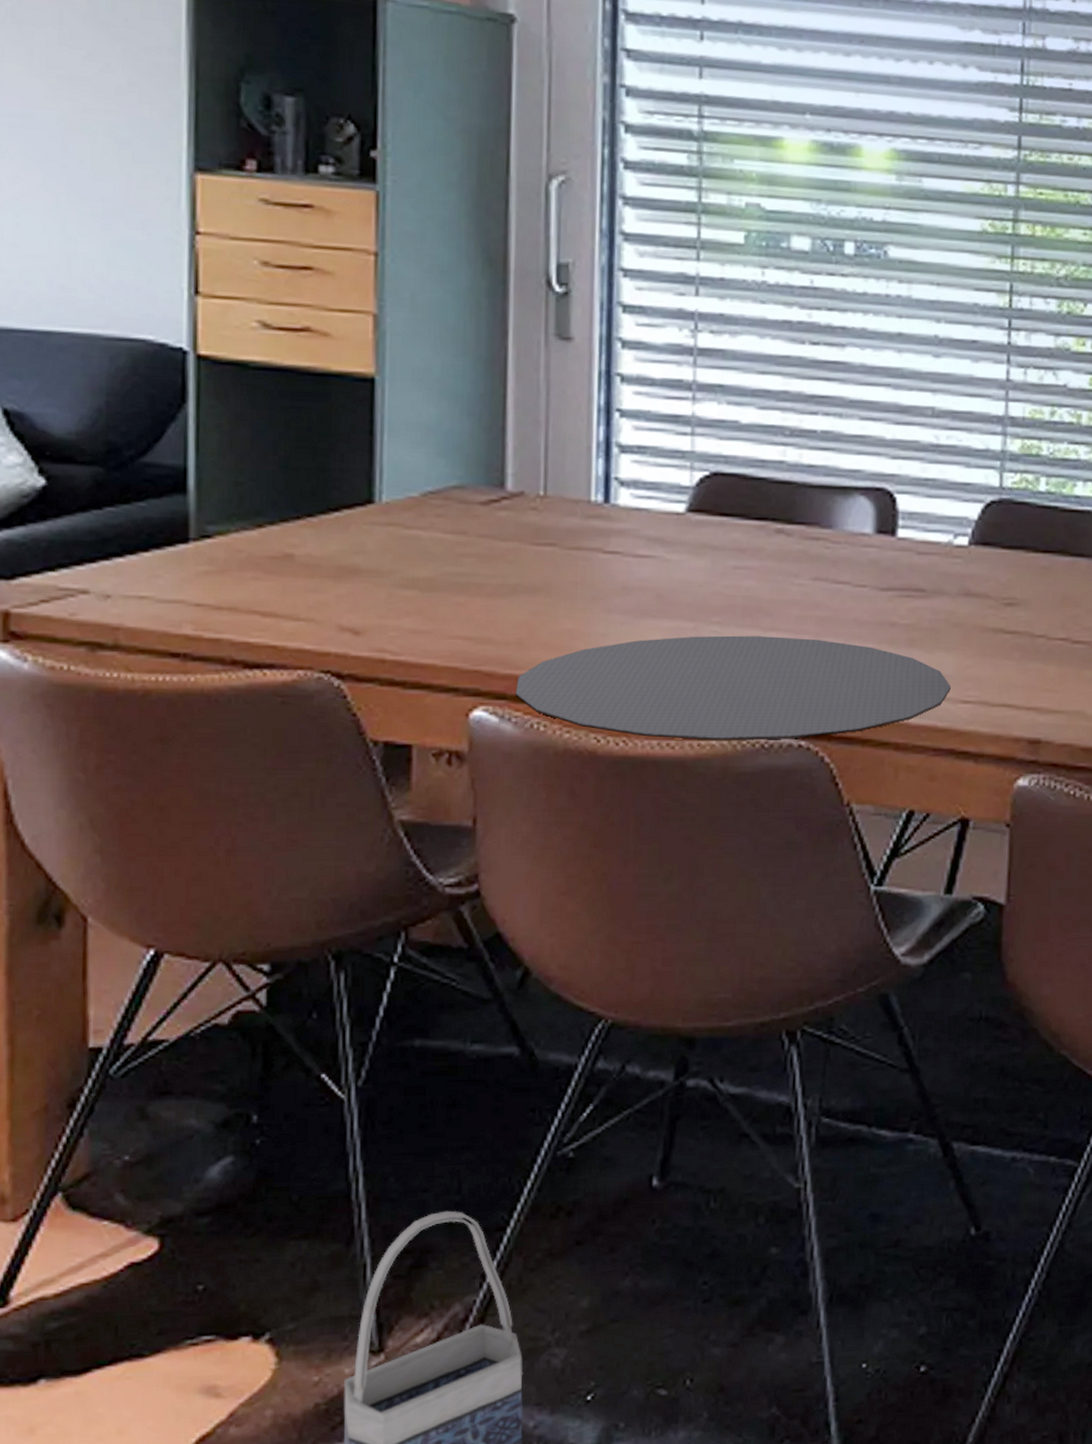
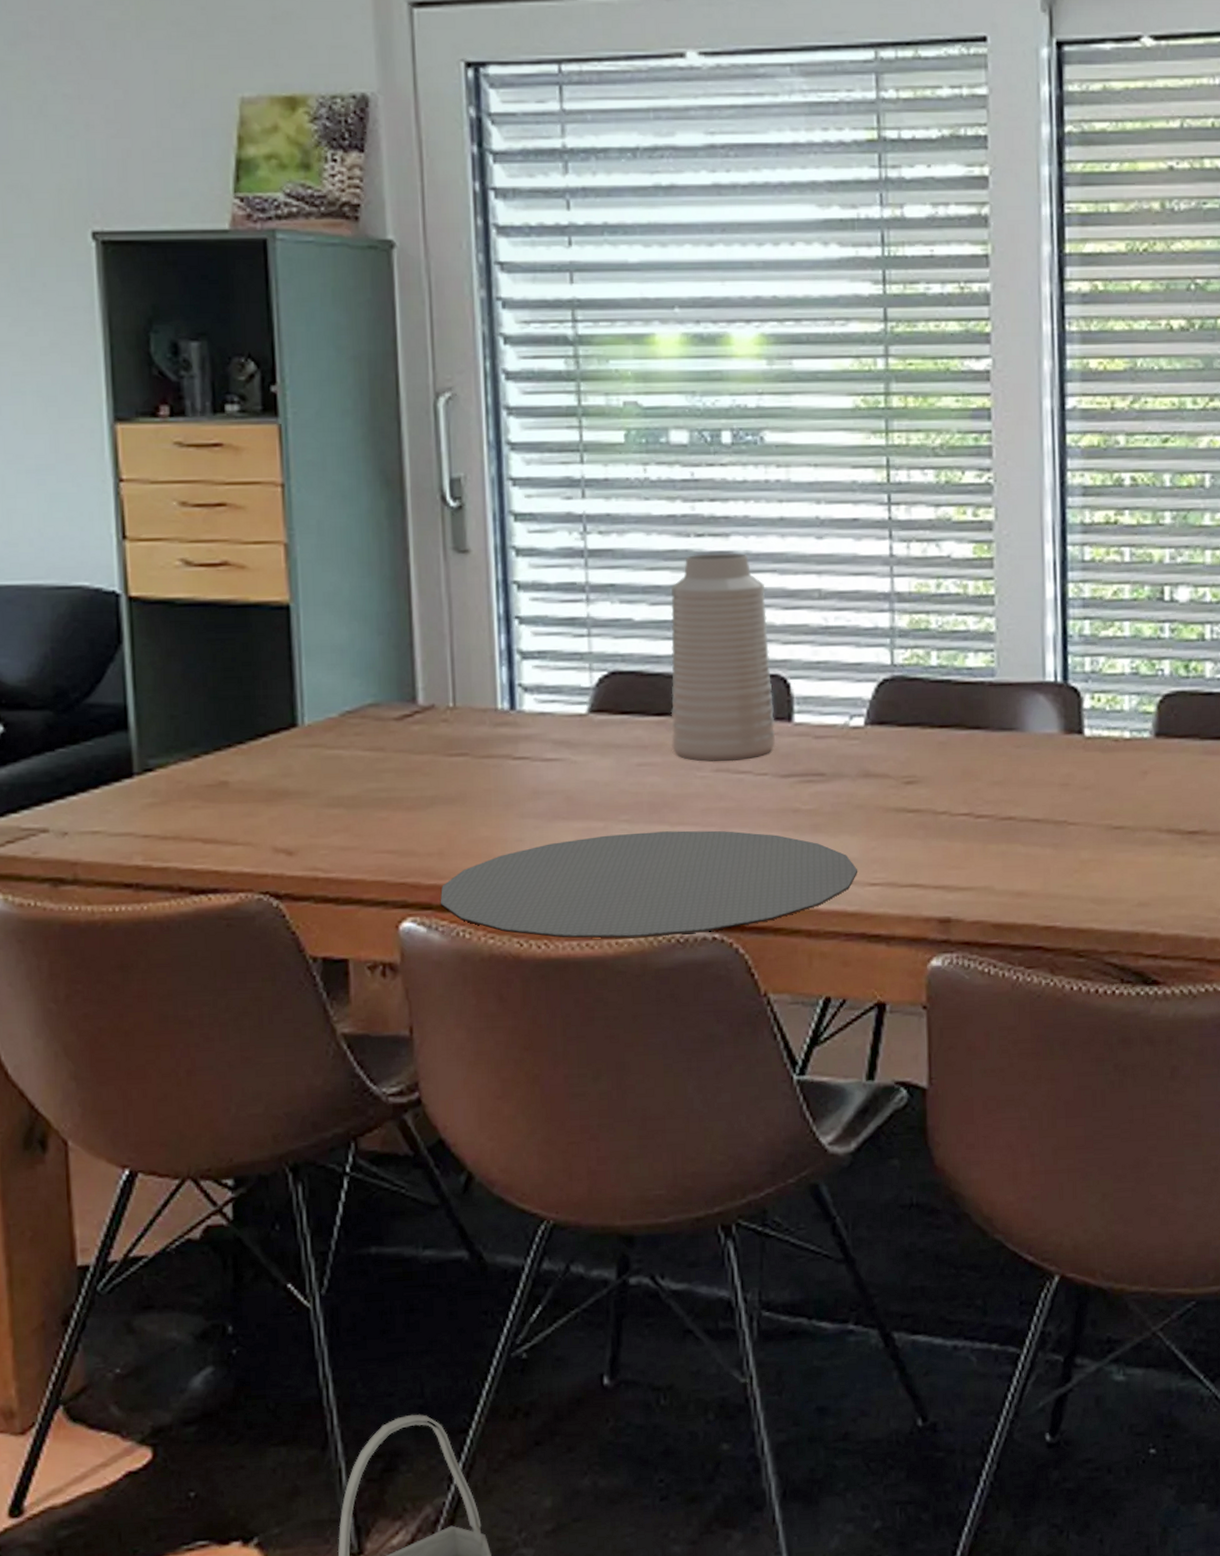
vase: none [770,361,878,571] -> present [670,553,776,762]

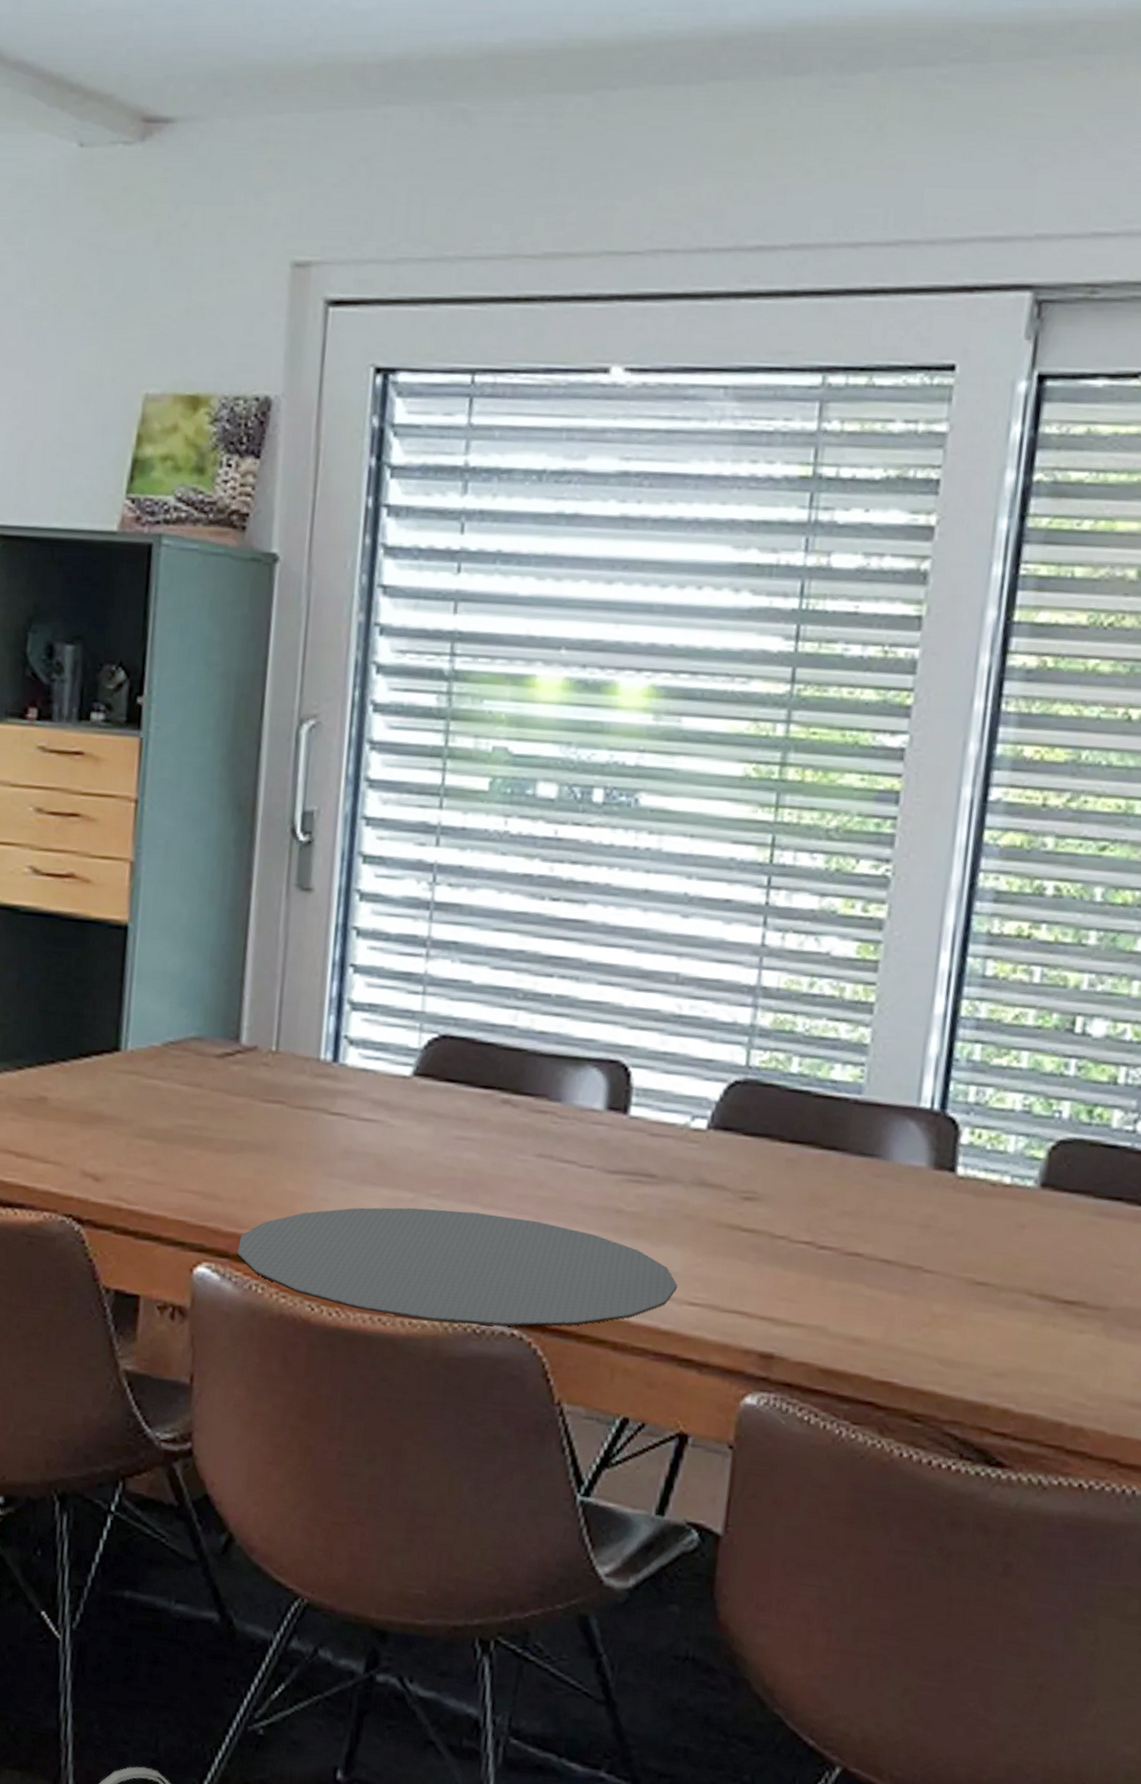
vase: present [670,553,776,762] -> none [495,919,618,1149]

